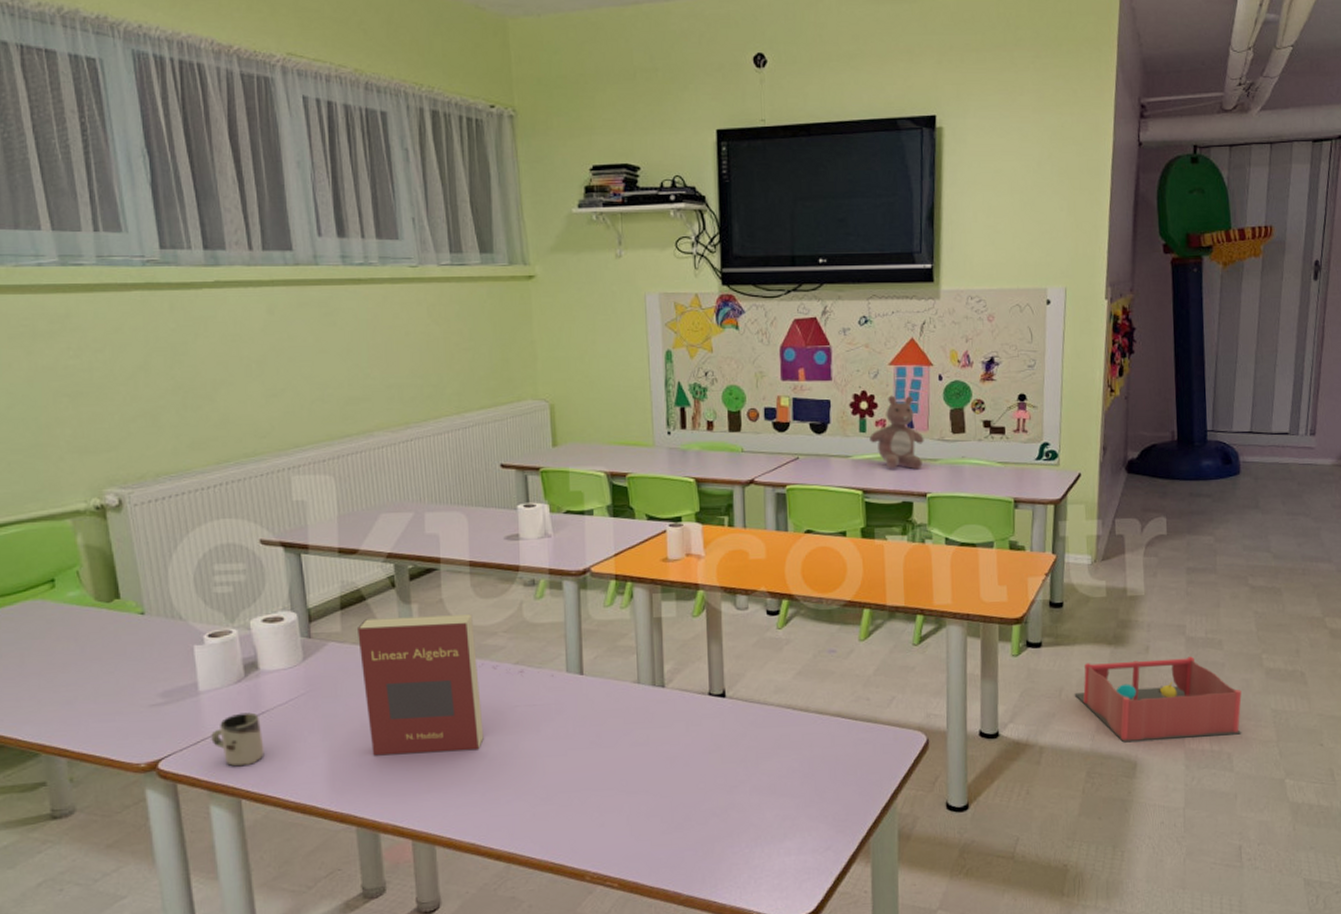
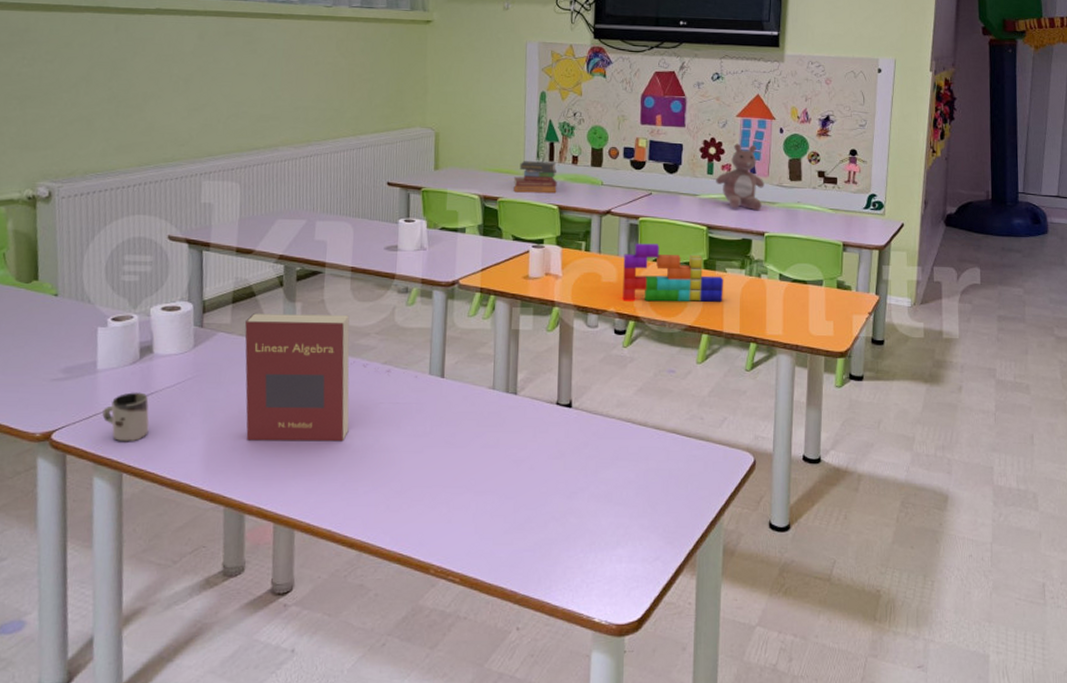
books: none [642,429,692,466] -> present [513,161,558,194]
toy blocks: none [772,513,885,579] -> present [623,243,724,302]
toy box: present [1074,656,1242,743] -> none [892,398,1047,476]

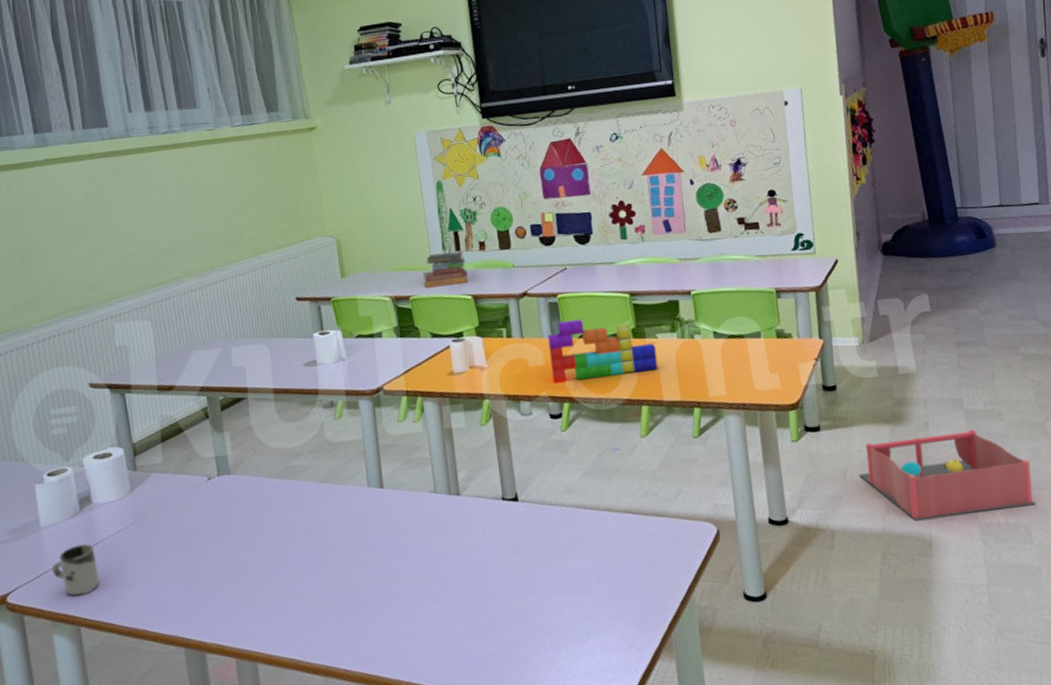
book: present [245,313,350,442] -> none [177,438,296,579]
stuffed animal: present [716,143,764,211] -> none [631,202,684,271]
toy box: none [892,398,1047,476] -> present [859,429,1037,521]

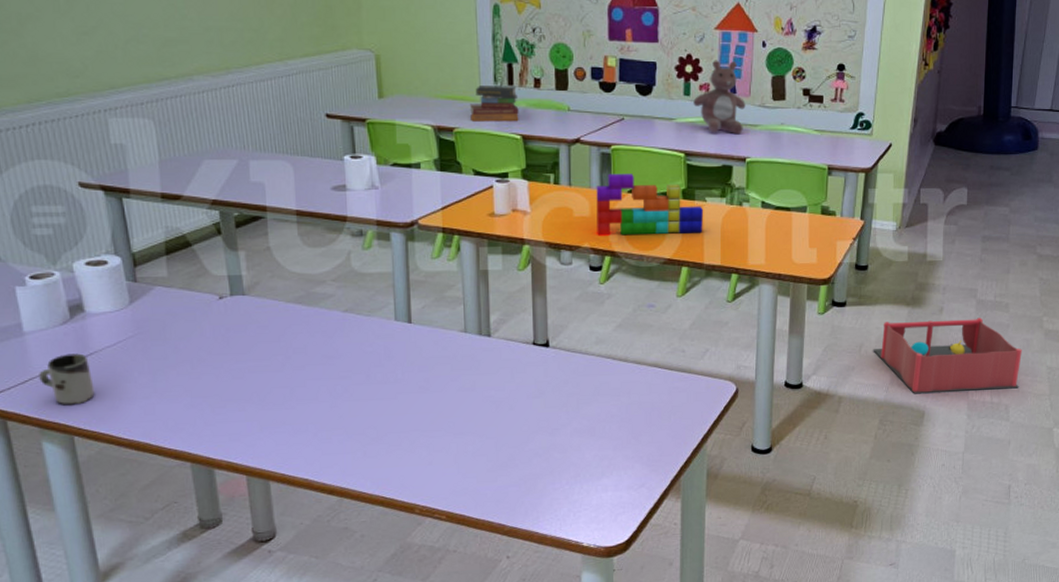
stuffed animal: none [631,202,684,271] -> present [693,60,746,135]

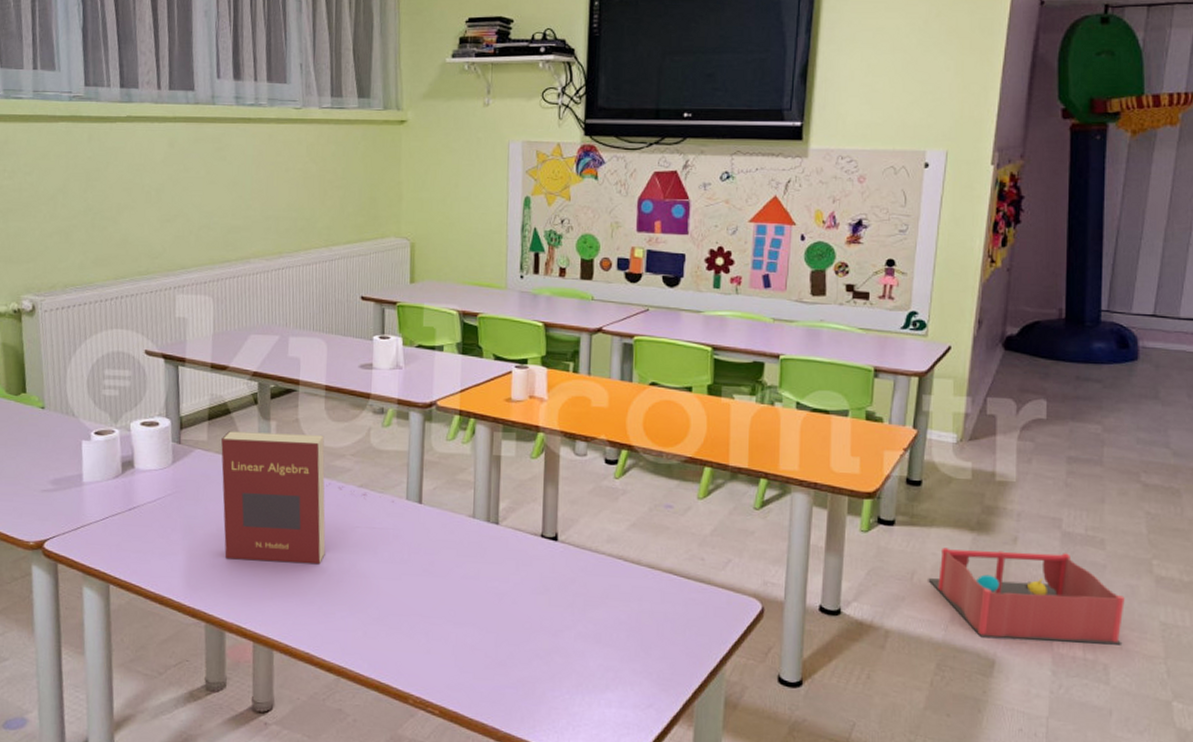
cup: present [39,353,95,406] -> none [89,506,133,555]
book: none [184,263,315,397] -> present [221,431,326,565]
books: present [469,86,519,122] -> none [494,273,543,309]
toy blocks: present [596,173,704,236] -> none [614,364,731,432]
stuffed animal: present [693,60,746,135] -> none [723,253,781,330]

